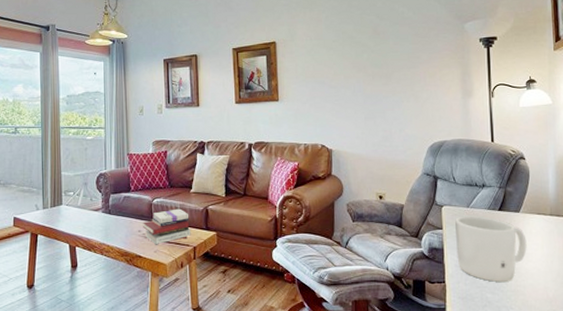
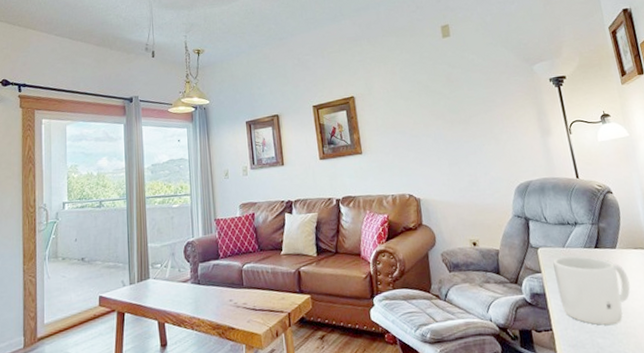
books: present [143,208,191,244] -> none [234,272,285,313]

